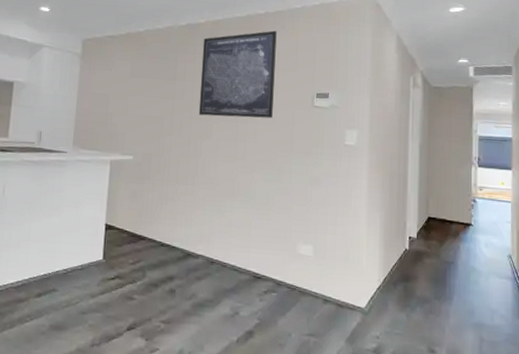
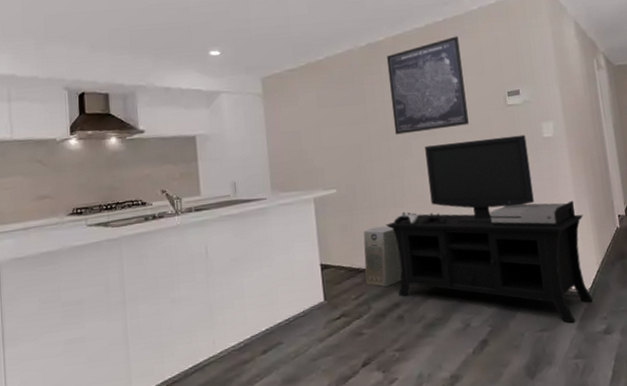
air purifier: none [145,199,183,259] -> present [363,225,402,288]
media console: none [173,131,373,334] -> present [385,134,593,323]

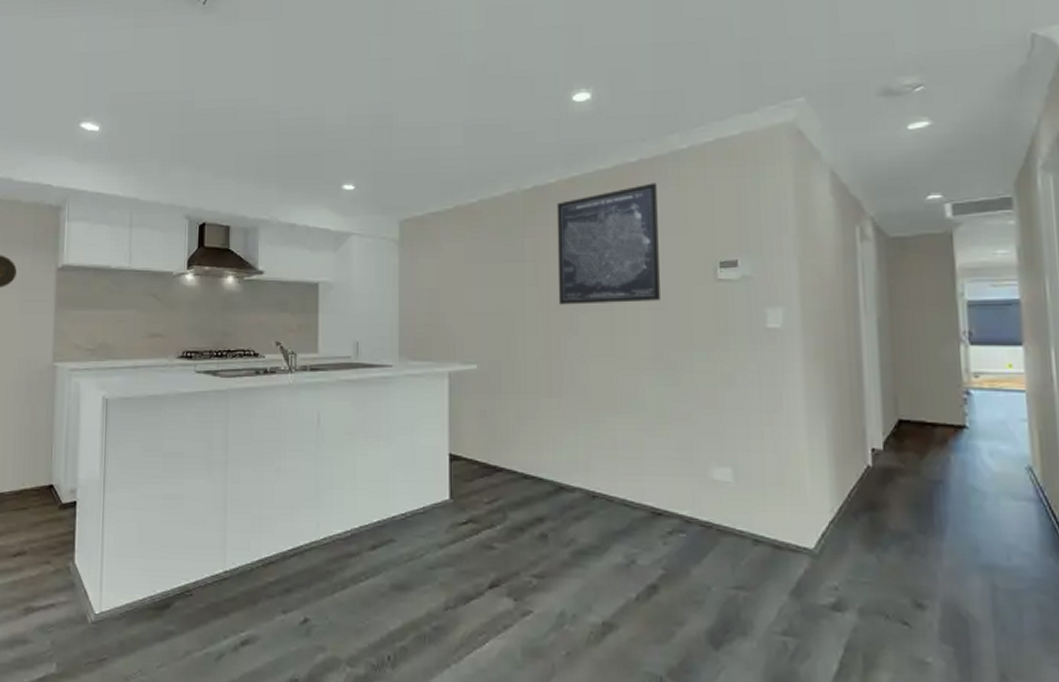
air purifier: present [363,225,402,288] -> none [503,418,550,495]
media console: present [385,134,593,323] -> none [535,321,820,586]

